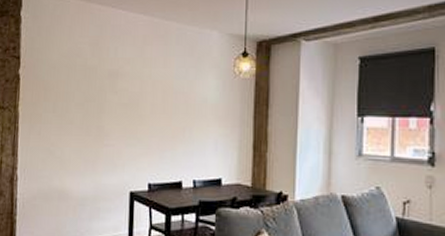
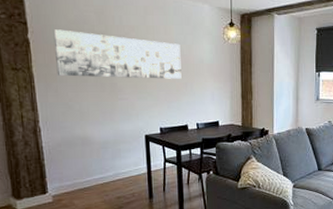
wall art: none [42,64,181,122] -> present [53,29,182,79]

